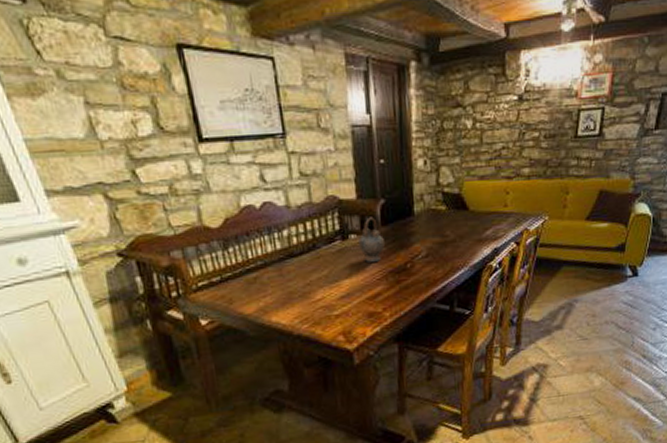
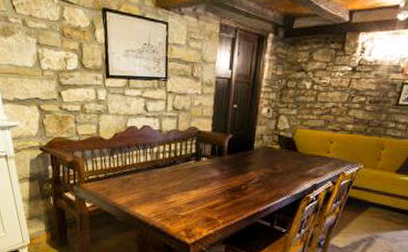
teapot: present [357,217,385,262] -> none [206,146,227,180]

